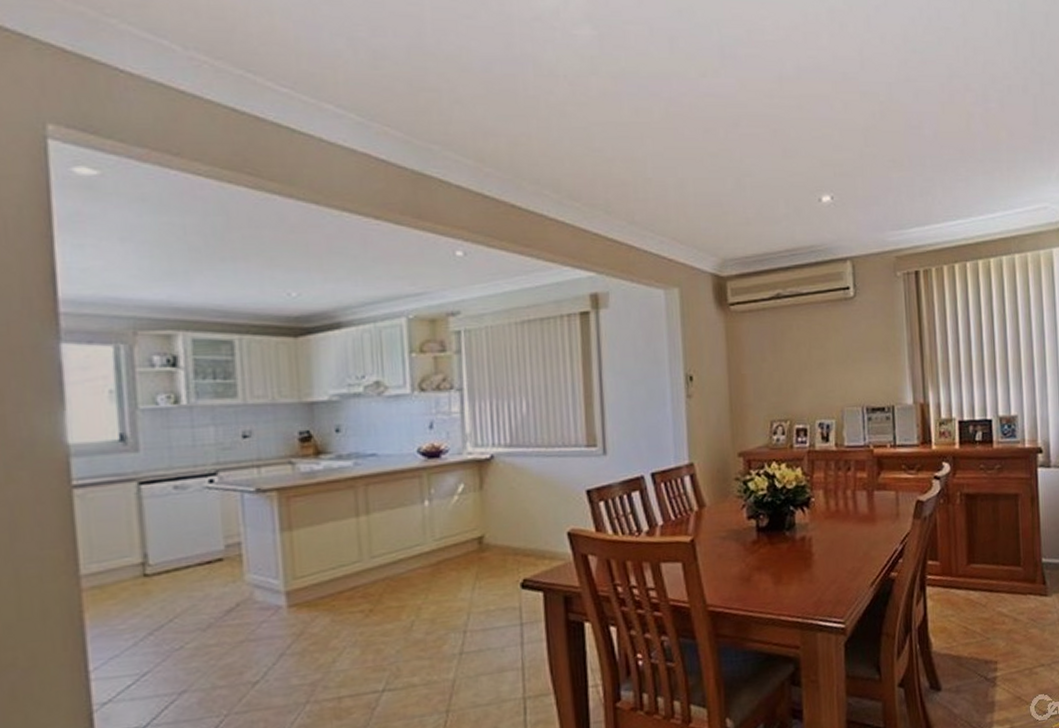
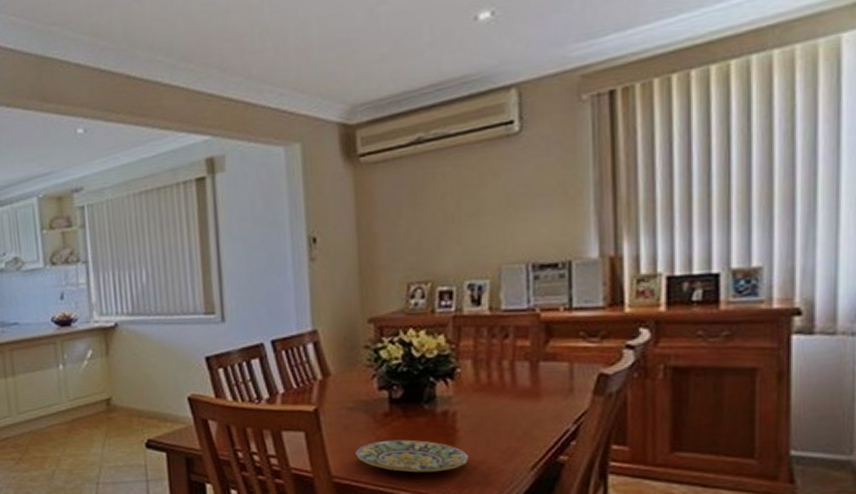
plate: none [728,564,823,596] -> present [356,439,469,473]

